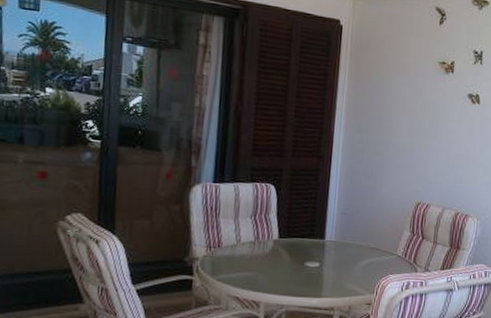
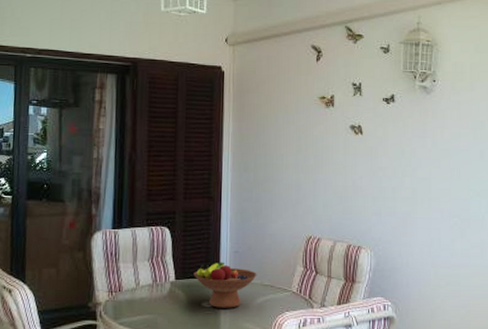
fruit bowl: none [298,222,364,269] -> present [194,262,257,308]

